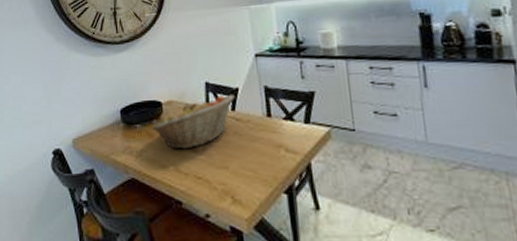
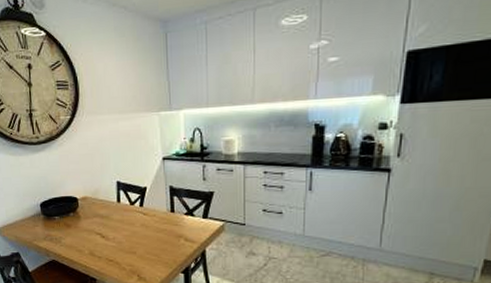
fruit basket: present [151,95,235,150] -> none [68,193,143,238]

